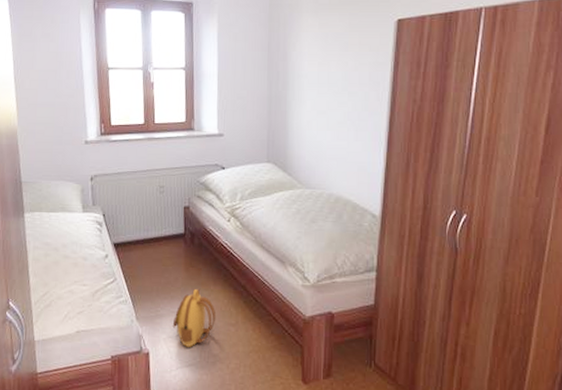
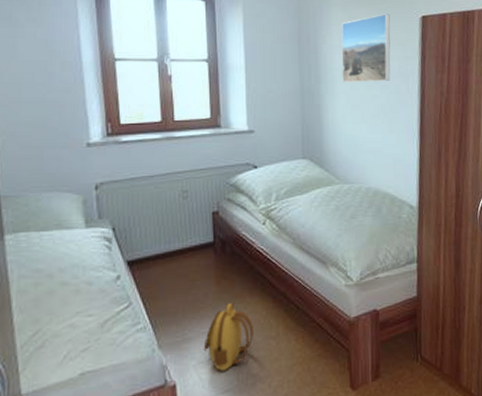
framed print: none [309,18,363,90] -> present [341,13,391,83]

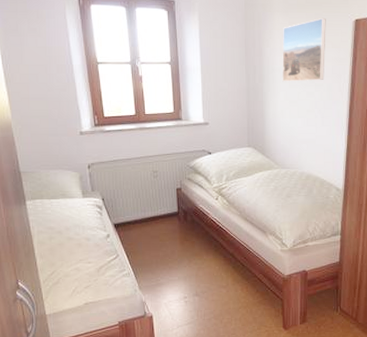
backpack: present [203,302,254,371] -> none [171,259,210,308]

